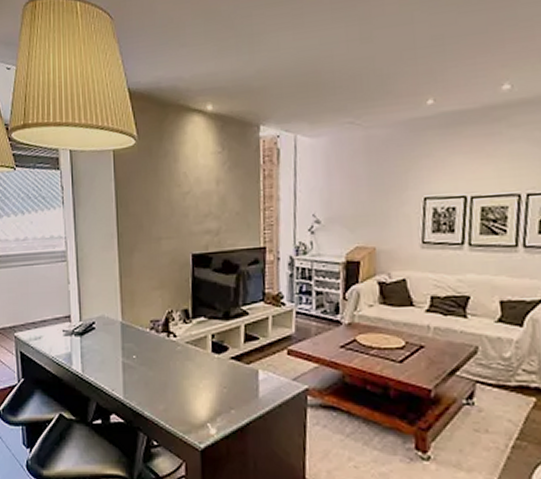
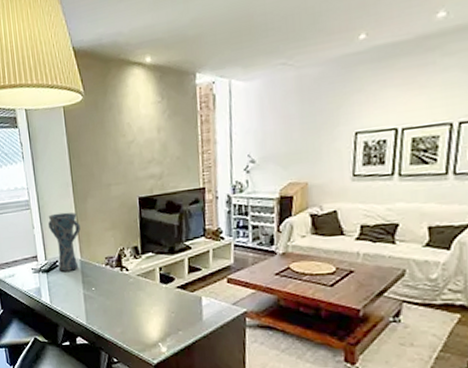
vase: none [86,266,124,335] -> present [47,212,80,272]

